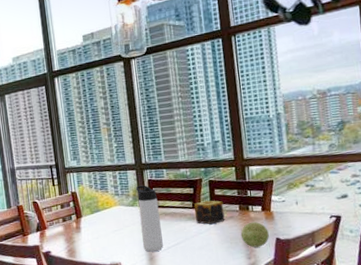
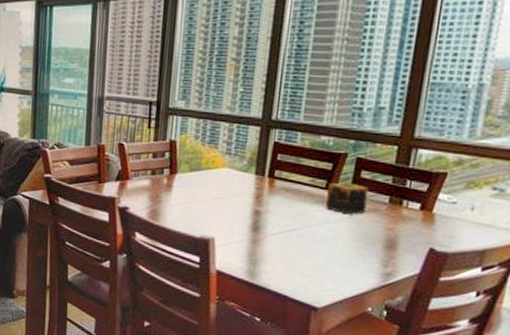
thermos bottle: present [135,185,163,252] -> none [248,147,282,234]
decorative ball: present [240,221,269,248] -> none [381,221,422,255]

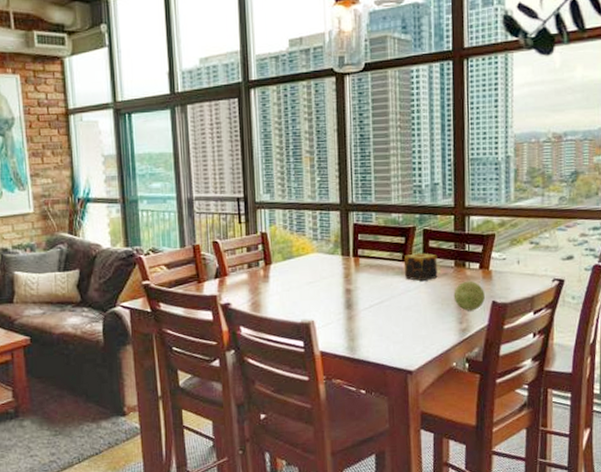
decorative ball: none [381,221,422,255] -> present [453,280,485,311]

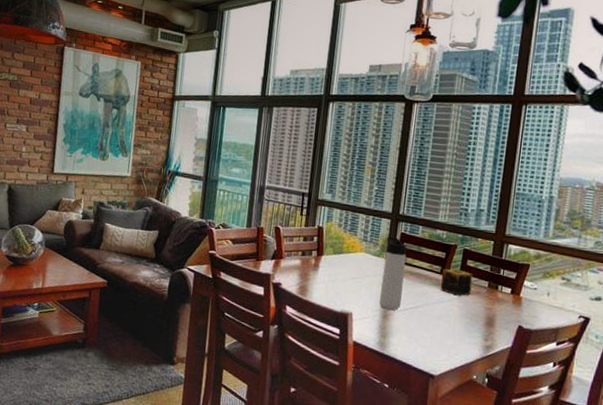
thermos bottle: none [338,230,365,310] -> present [380,236,407,310]
decorative ball: present [453,280,485,311] -> none [483,302,513,331]

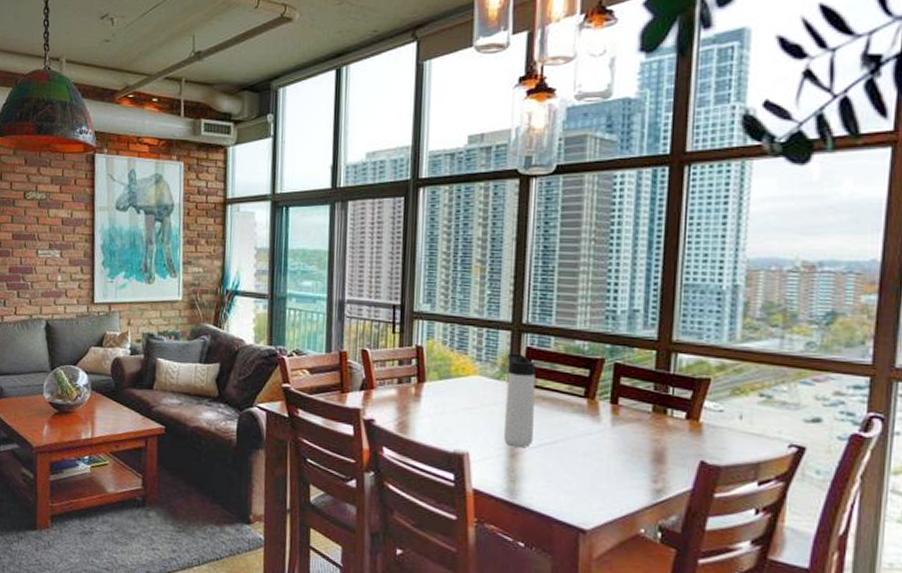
candle: present [440,269,473,296] -> none [585,390,630,425]

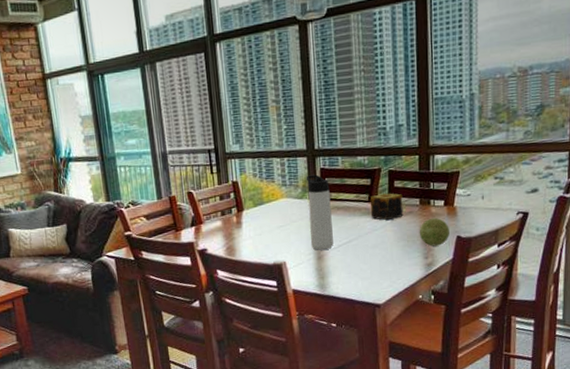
candle: none [585,390,630,425] -> present [370,193,403,221]
decorative ball: none [648,431,690,469] -> present [419,217,450,246]

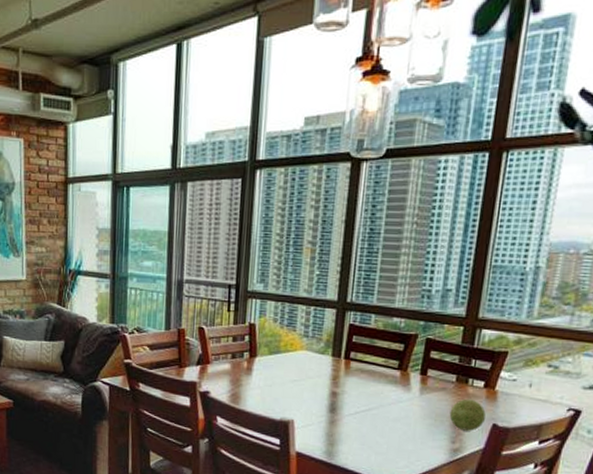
thermos bottle: present [306,174,334,250] -> none [326,329,357,414]
candle: present [370,193,403,221] -> none [397,362,438,394]

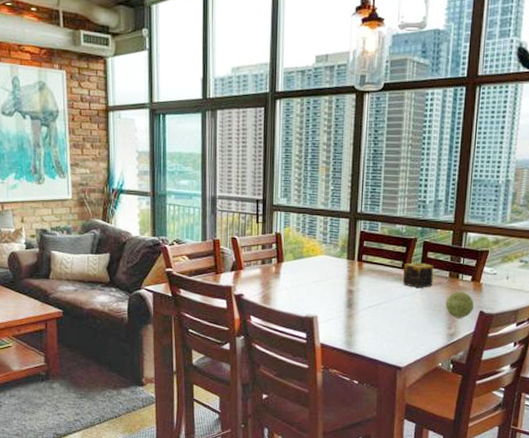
candle: none [397,362,438,394] -> present [402,262,434,289]

